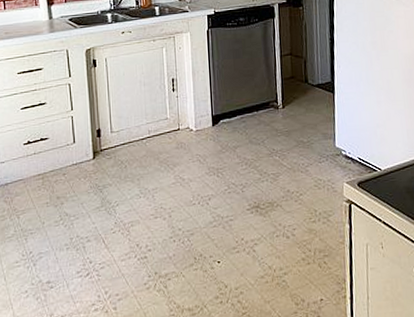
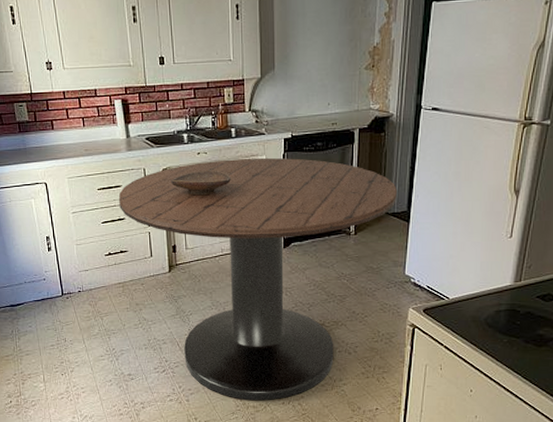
dining table: none [40,34,320,302] -> present [119,157,398,401]
decorative bowl: none [95,48,156,76] -> present [171,170,231,196]

